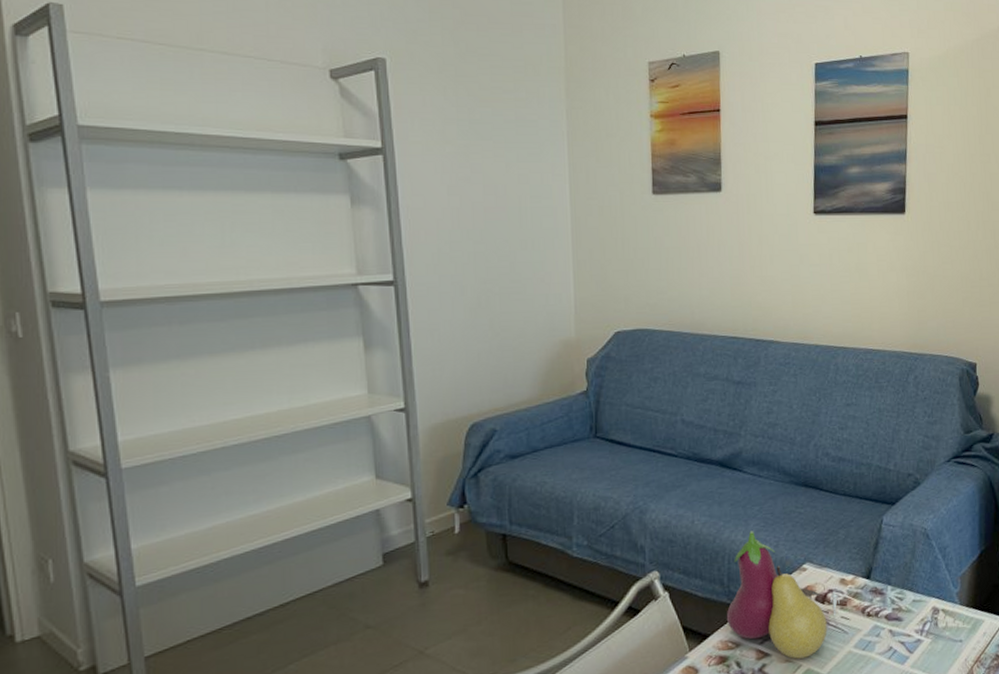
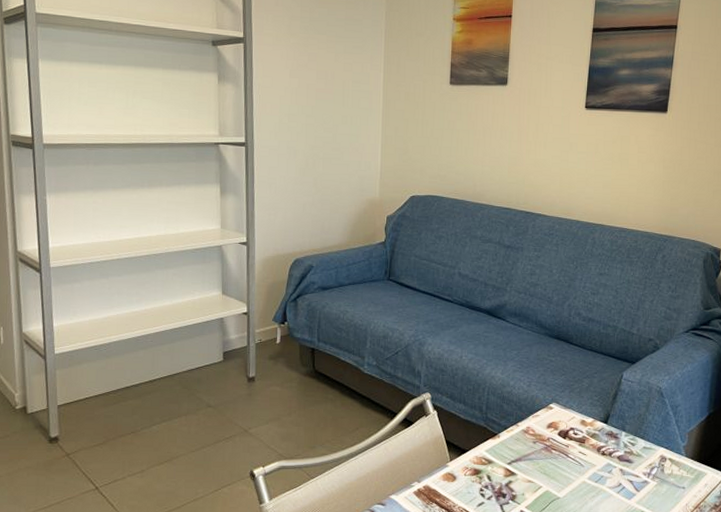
fruit: present [726,531,840,659] -> none [482,370,579,481]

